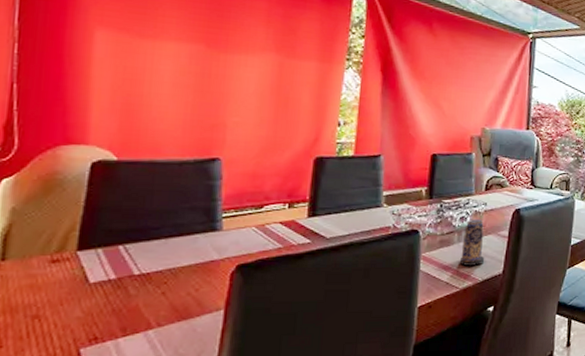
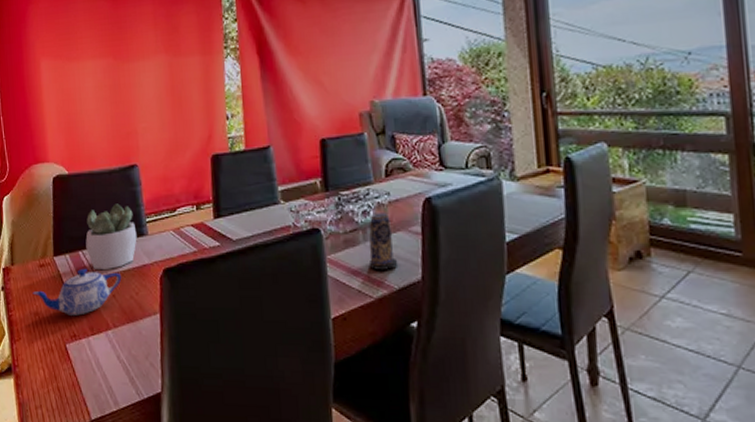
teapot: none [33,264,178,316] -> present [32,268,122,316]
succulent plant: none [130,196,208,267] -> present [85,203,137,271]

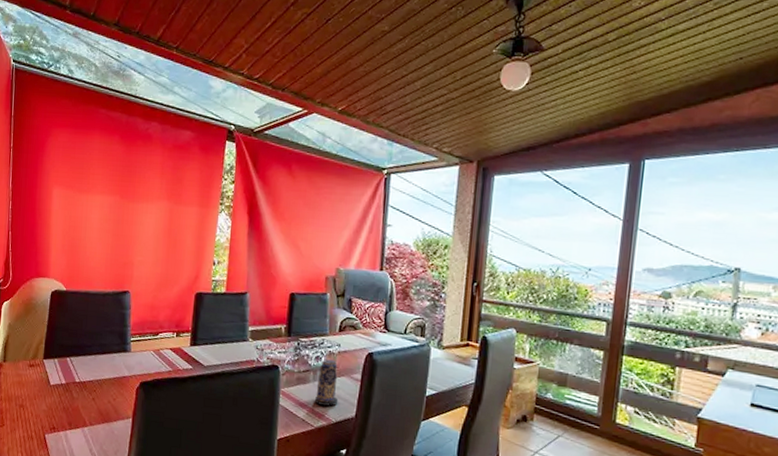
teapot: present [32,268,122,316] -> none [20,372,103,412]
succulent plant: present [85,203,137,271] -> none [74,321,121,377]

